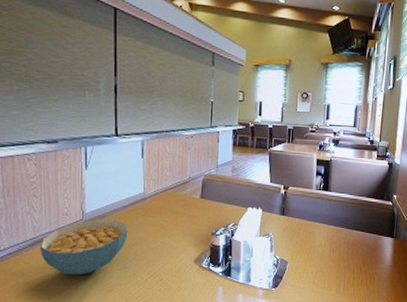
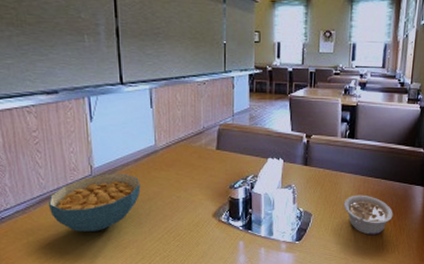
legume: none [317,244,364,284] -> present [343,194,393,236]

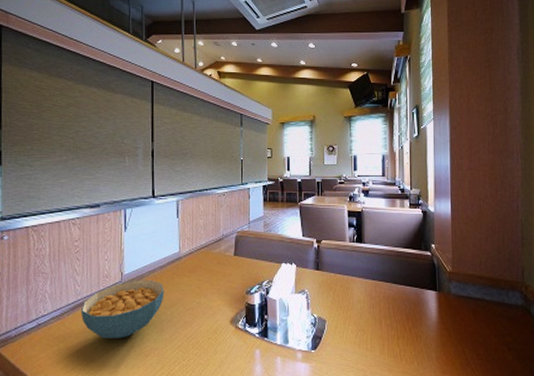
legume: present [343,194,393,236] -> none [356,299,408,344]

